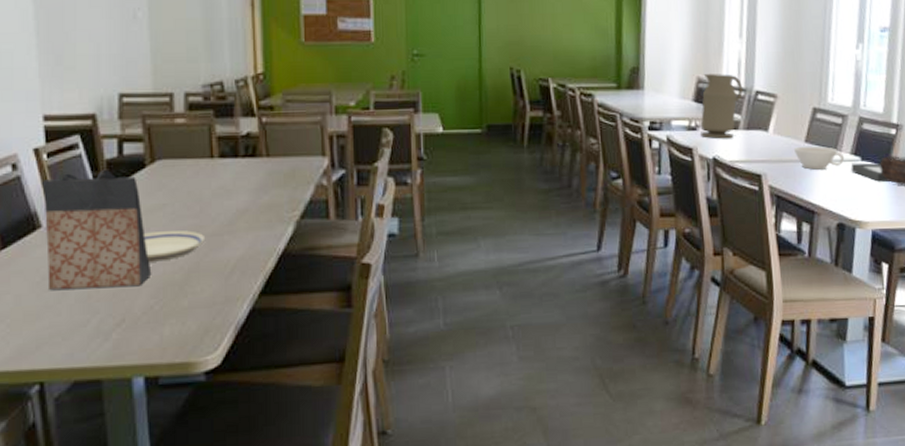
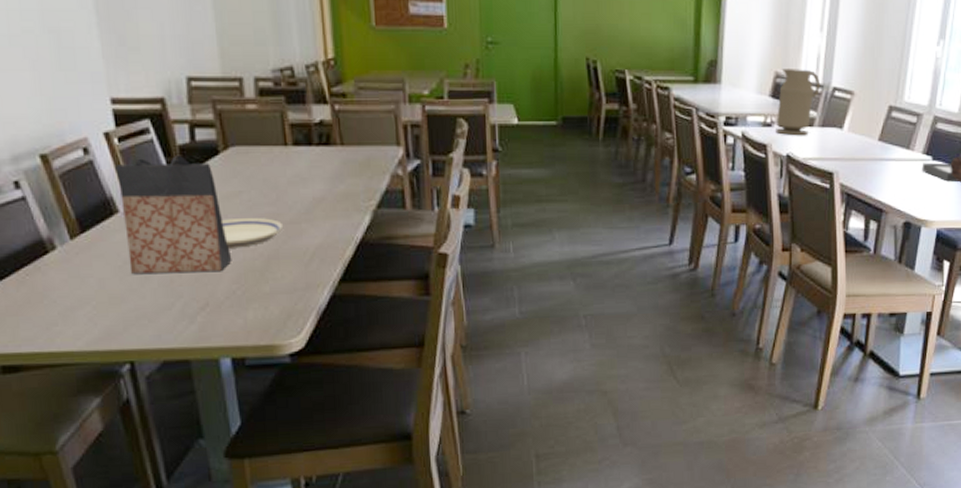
cup: present [793,146,845,170] -> none [866,144,917,169]

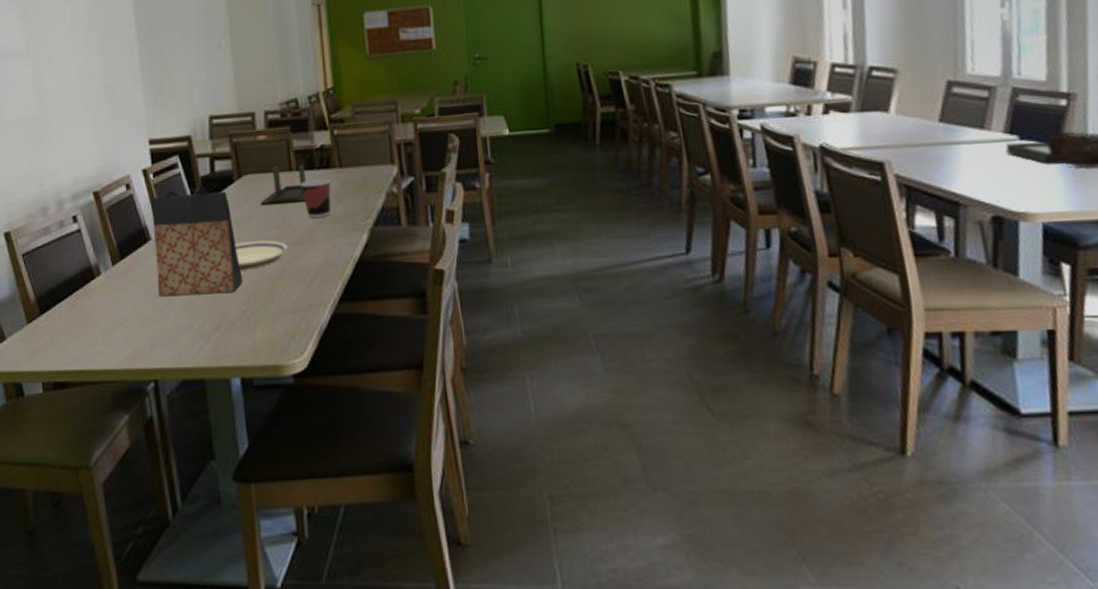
napkin holder: none [250,139,304,181] -> present [260,164,307,205]
cup: none [296,156,331,198] -> present [300,179,331,219]
water jug: present [776,67,821,136] -> none [800,50,853,124]

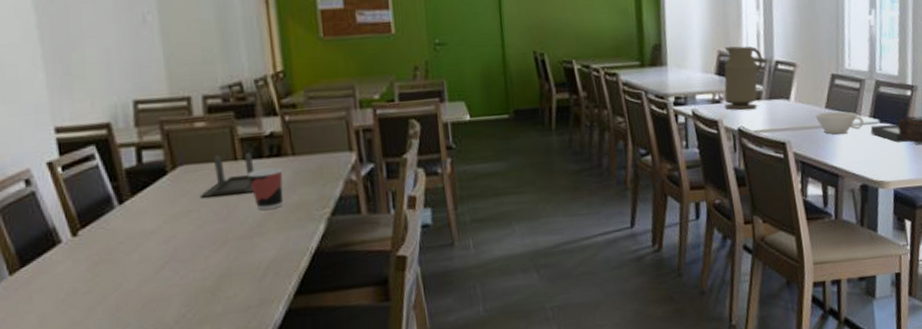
bag: present [150,186,243,296] -> none [59,179,182,306]
plate: present [235,240,289,270] -> none [170,235,235,270]
water jug: none [800,50,853,124] -> present [724,46,764,110]
cup: none [924,125,996,154] -> present [815,111,865,135]

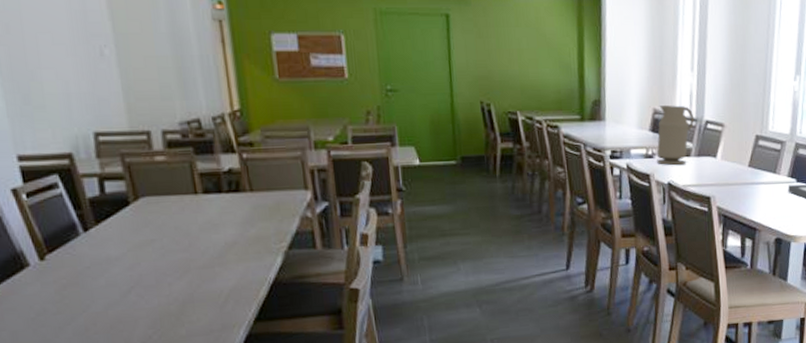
napkin holder: present [199,153,255,198] -> none [162,187,215,229]
cup: present [247,168,284,211] -> none [207,202,243,243]
cup: present [815,111,865,135] -> none [738,170,783,191]

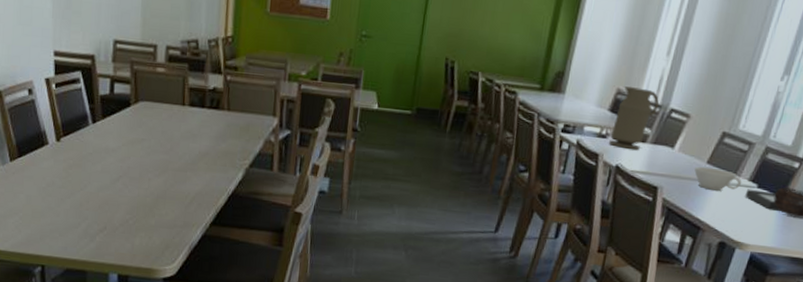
cup: none [738,170,783,191] -> present [694,166,742,191]

